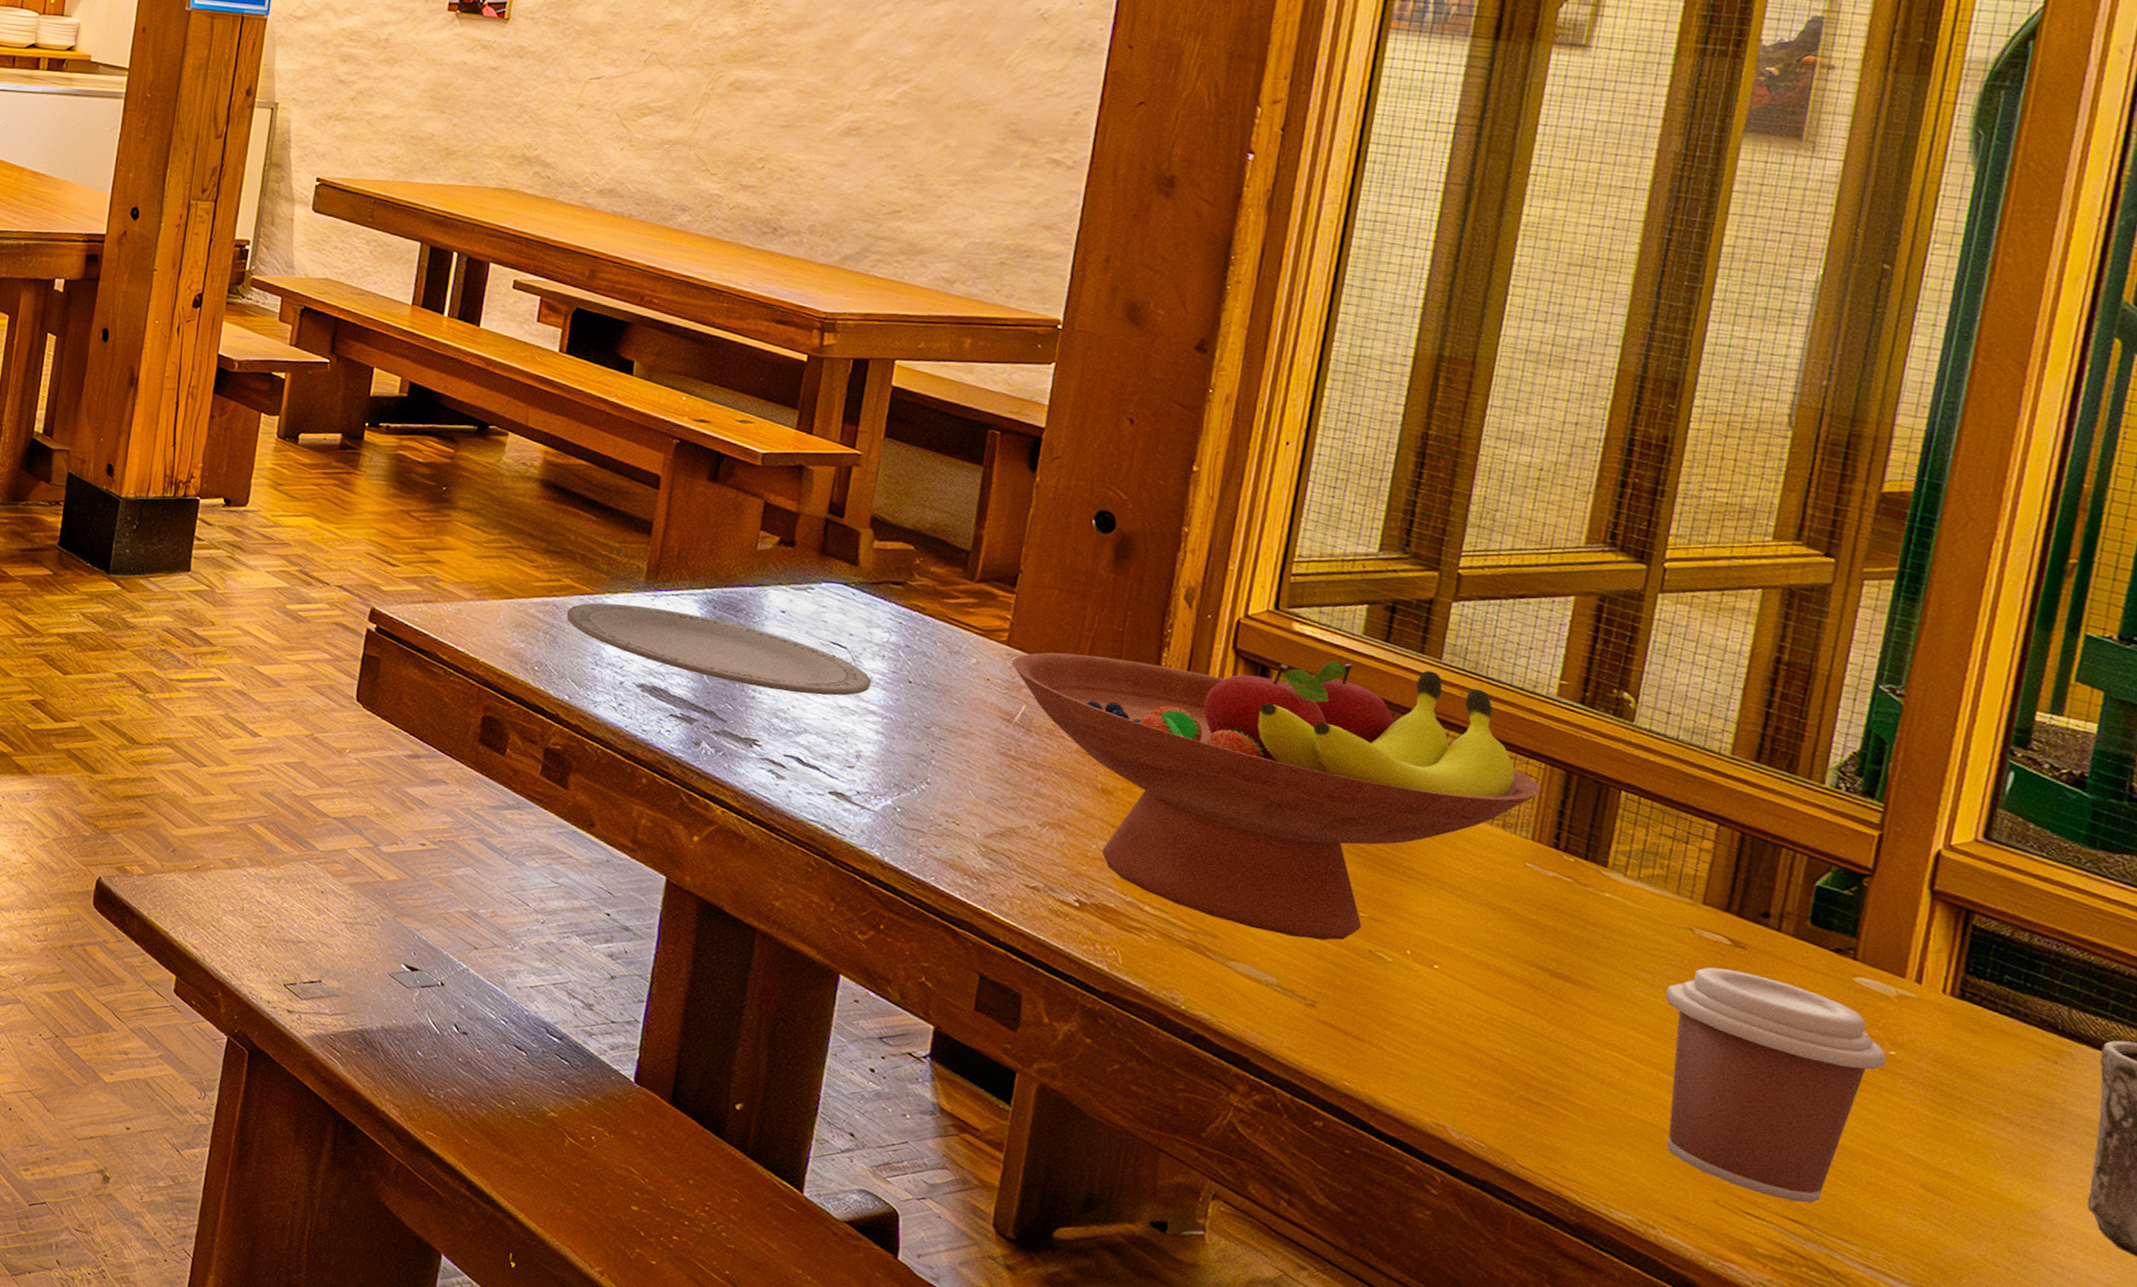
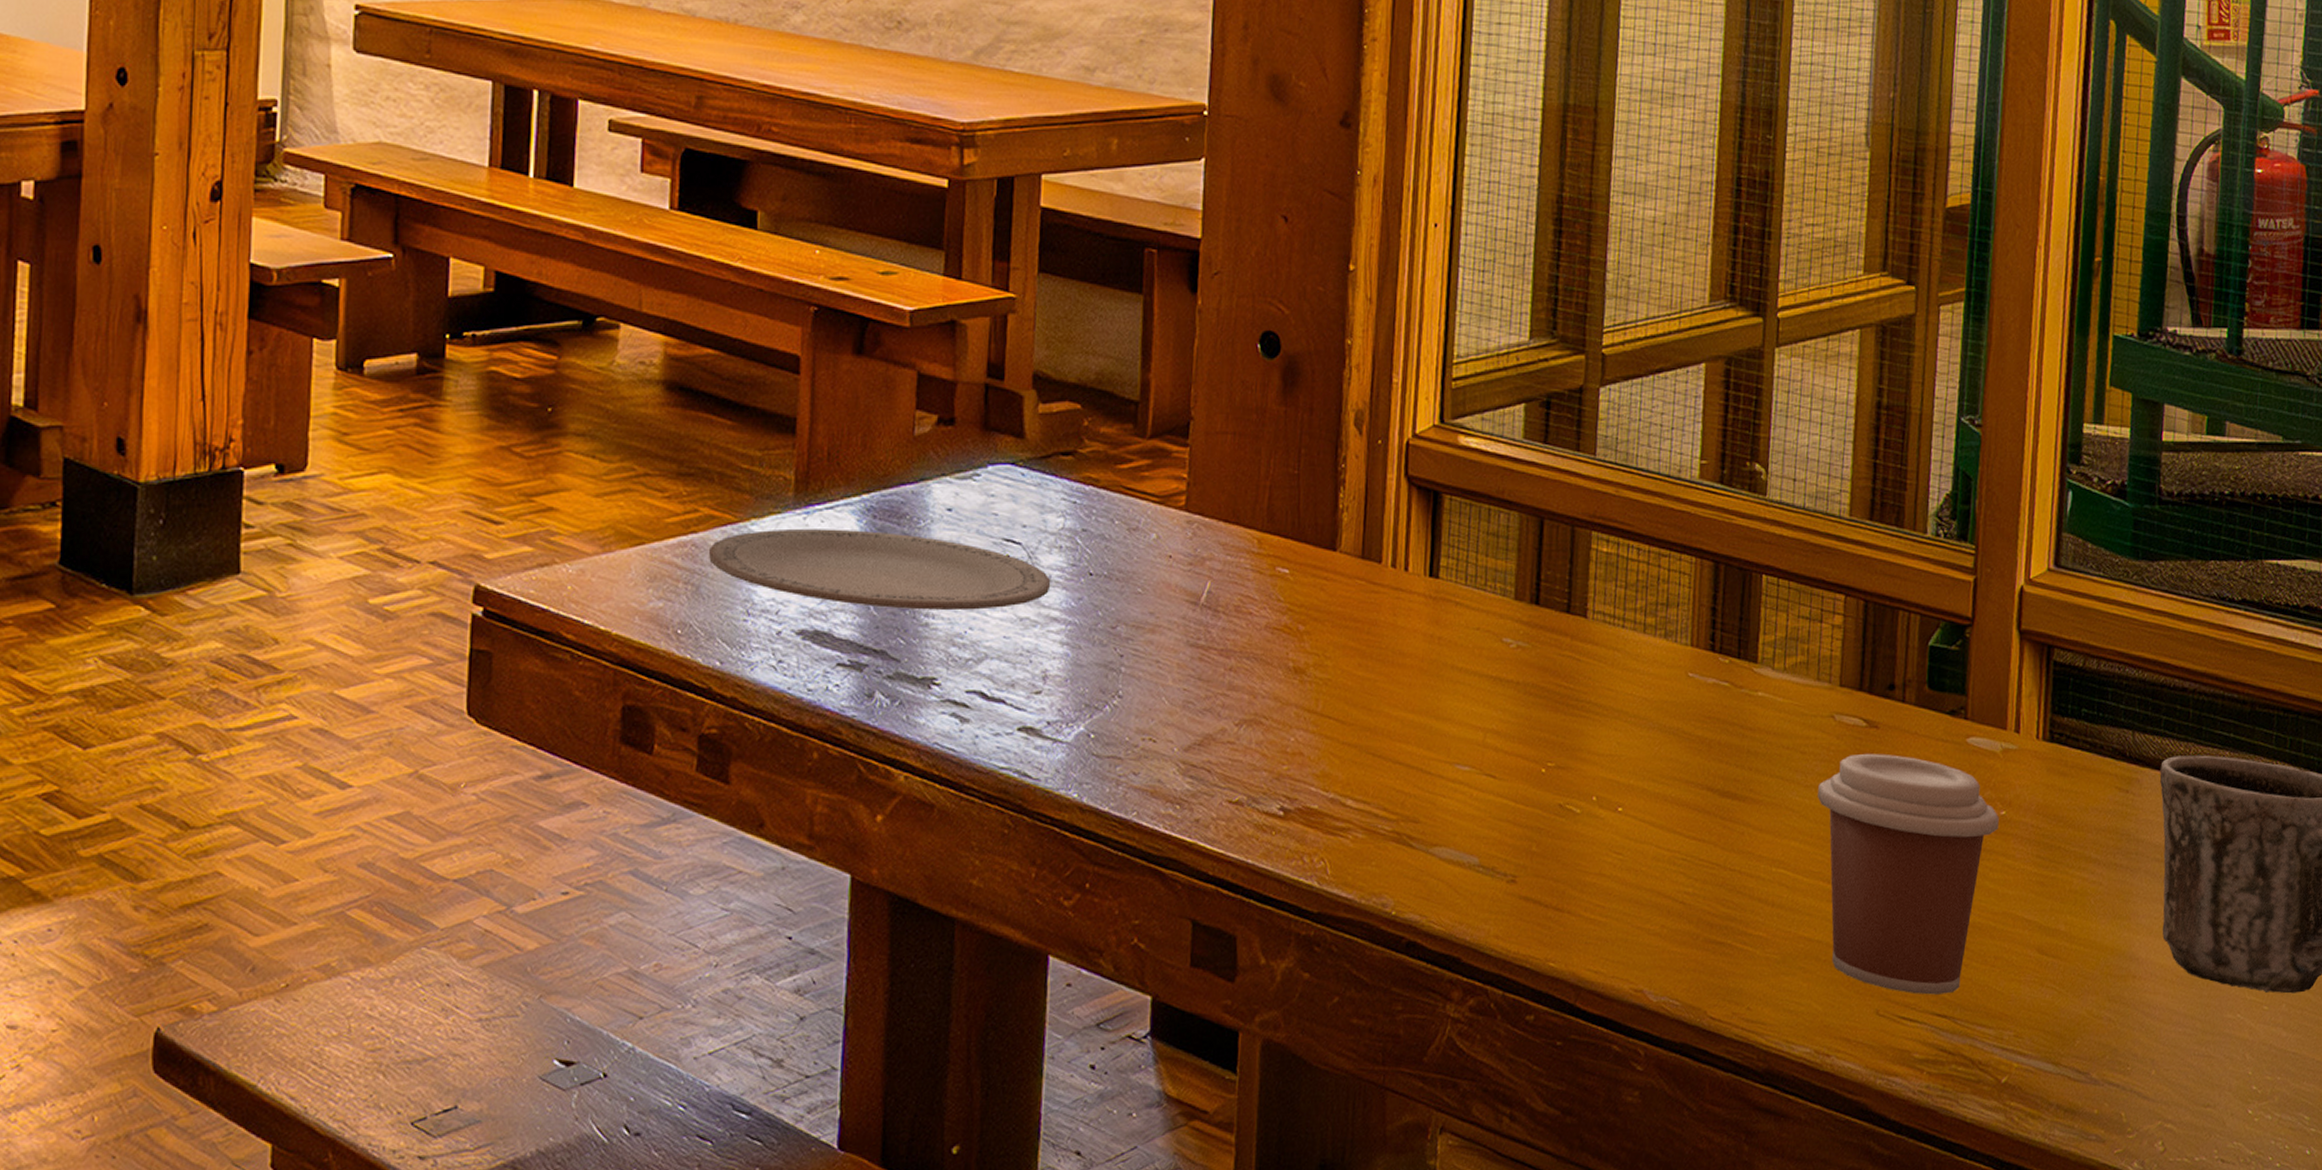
fruit bowl: present [1012,652,1541,941] -> none [1193,470,1695,805]

